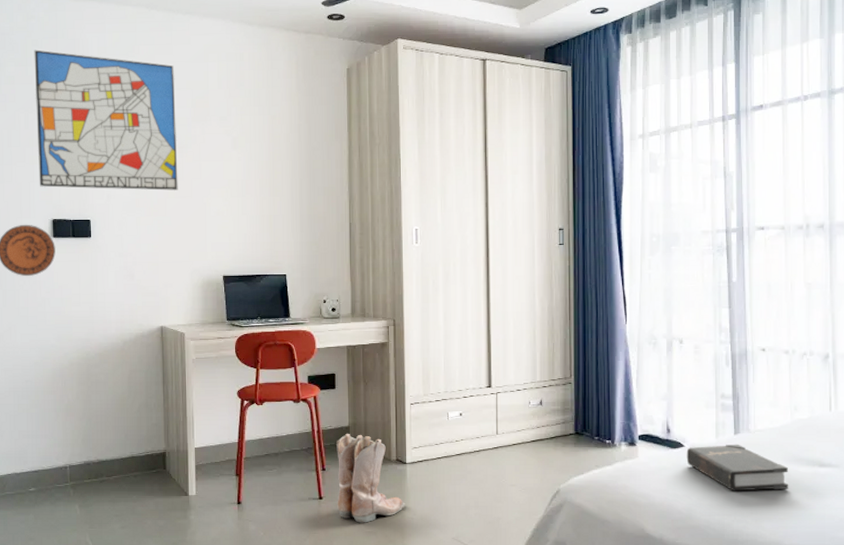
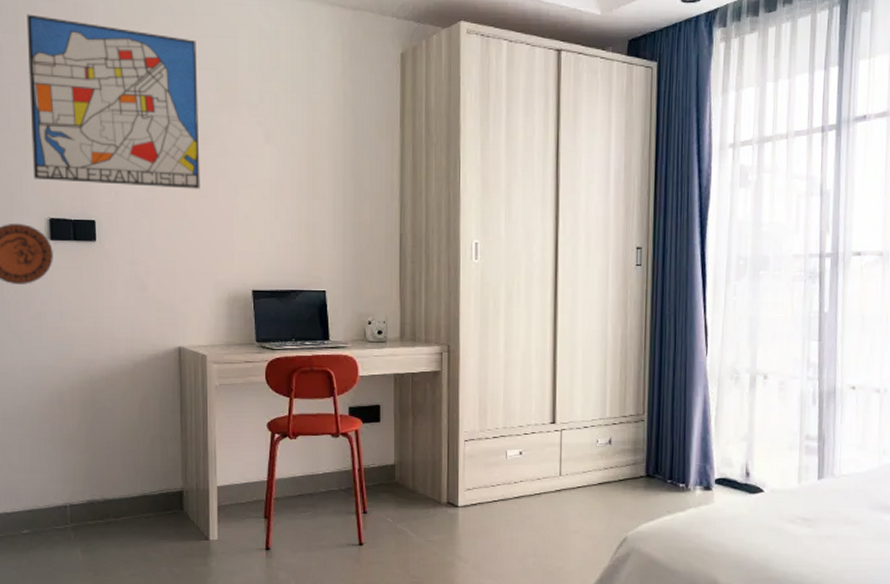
boots: present [336,434,404,523] -> none [379,473,455,572]
hardback book: present [686,444,789,491] -> none [765,489,873,541]

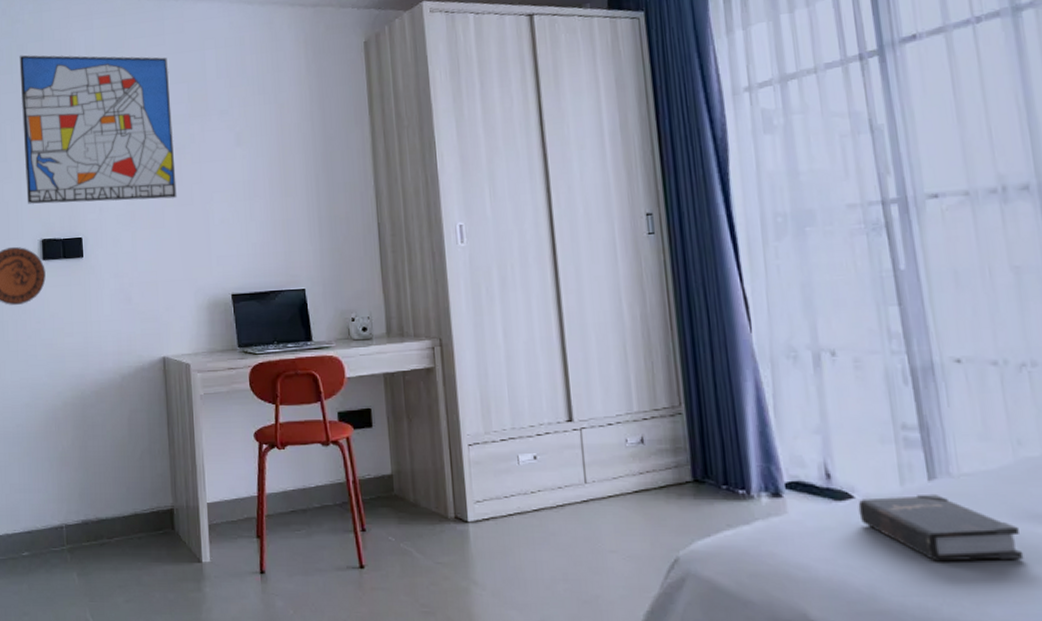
hardback book: none [765,489,873,541] -> present [858,493,1024,562]

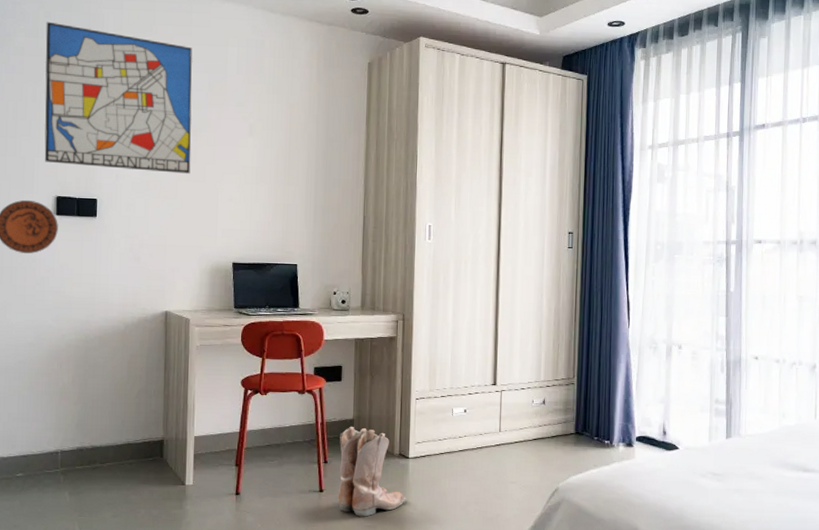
boots: none [377,484,470,600] -> present [338,427,405,517]
hardback book: present [858,493,1024,562] -> none [680,447,775,494]

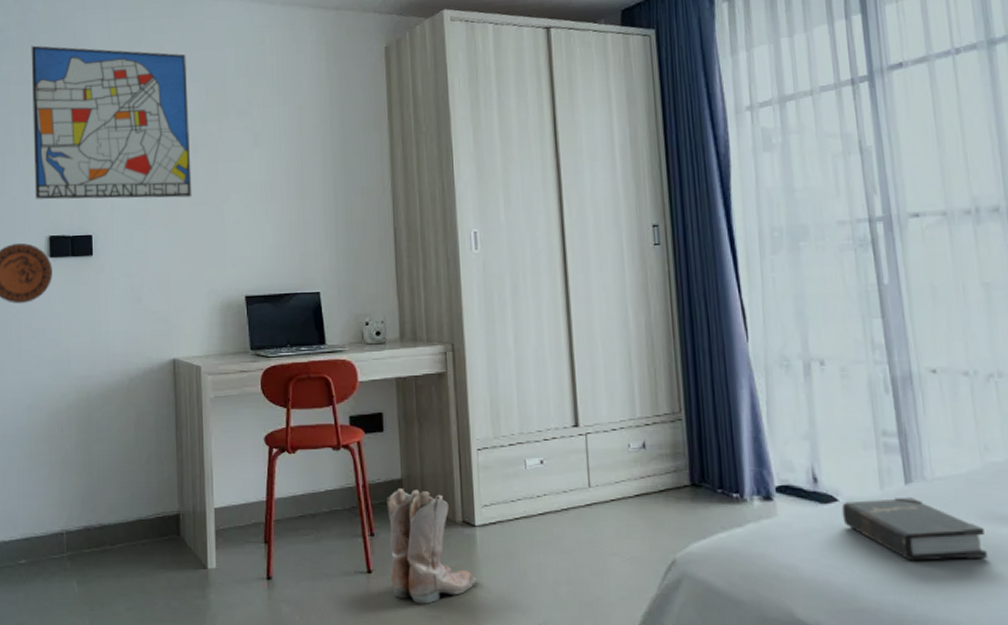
hardback book: none [680,447,775,494] -> present [841,496,988,561]

